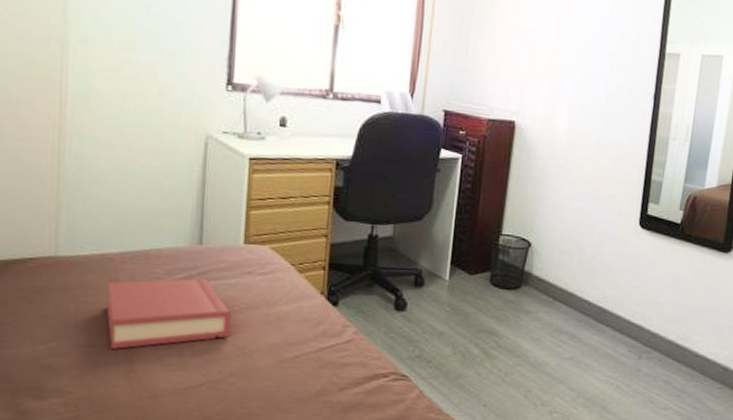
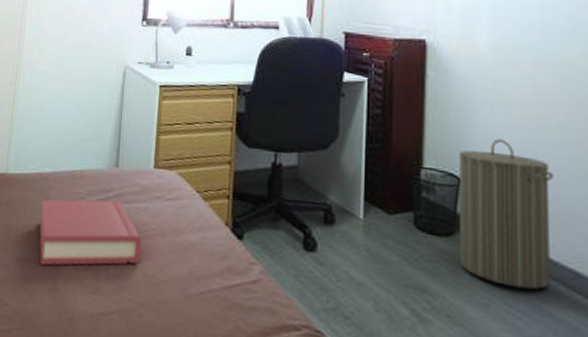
laundry hamper: none [522,209,598,324] -> present [458,139,553,290]

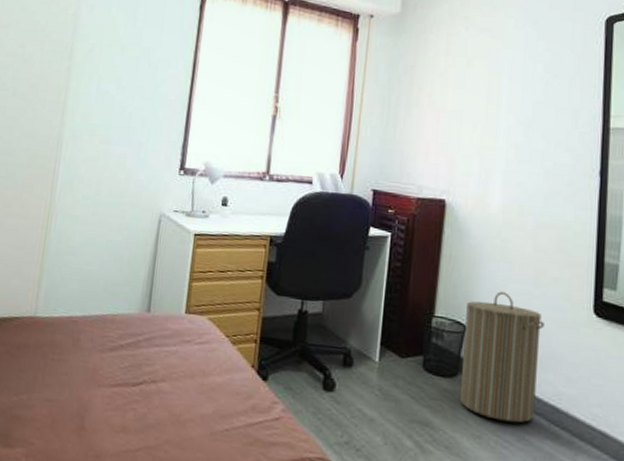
hardback book: present [39,199,142,266] -> none [67,342,171,406]

